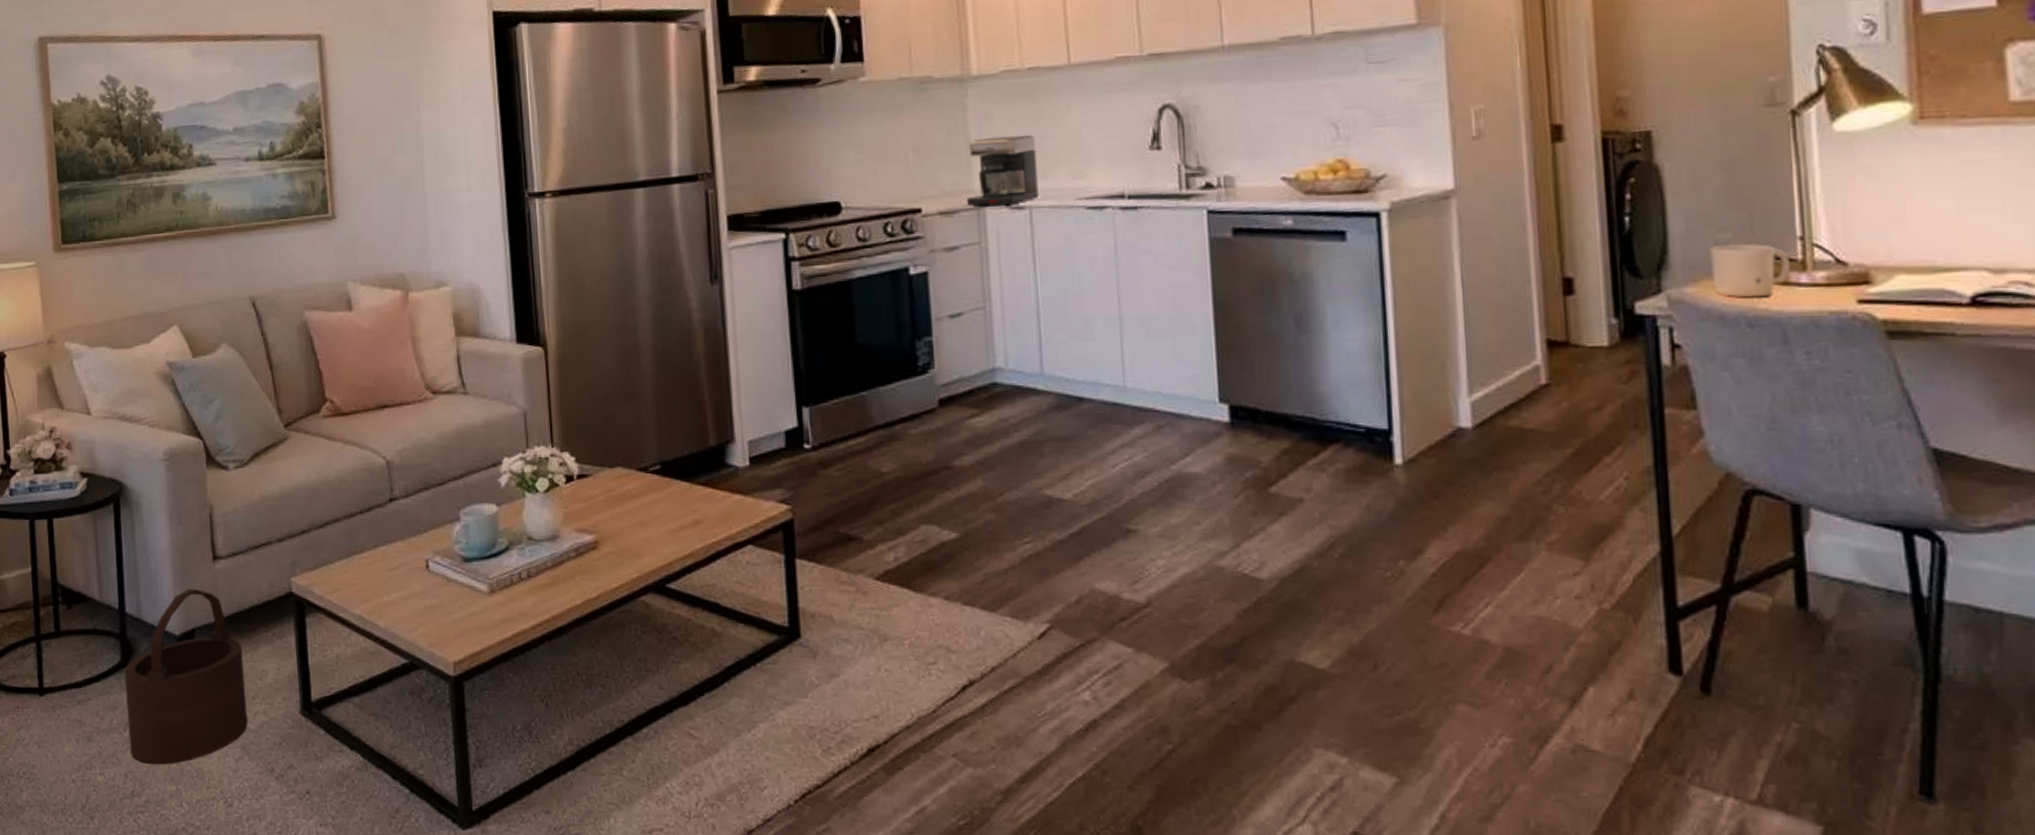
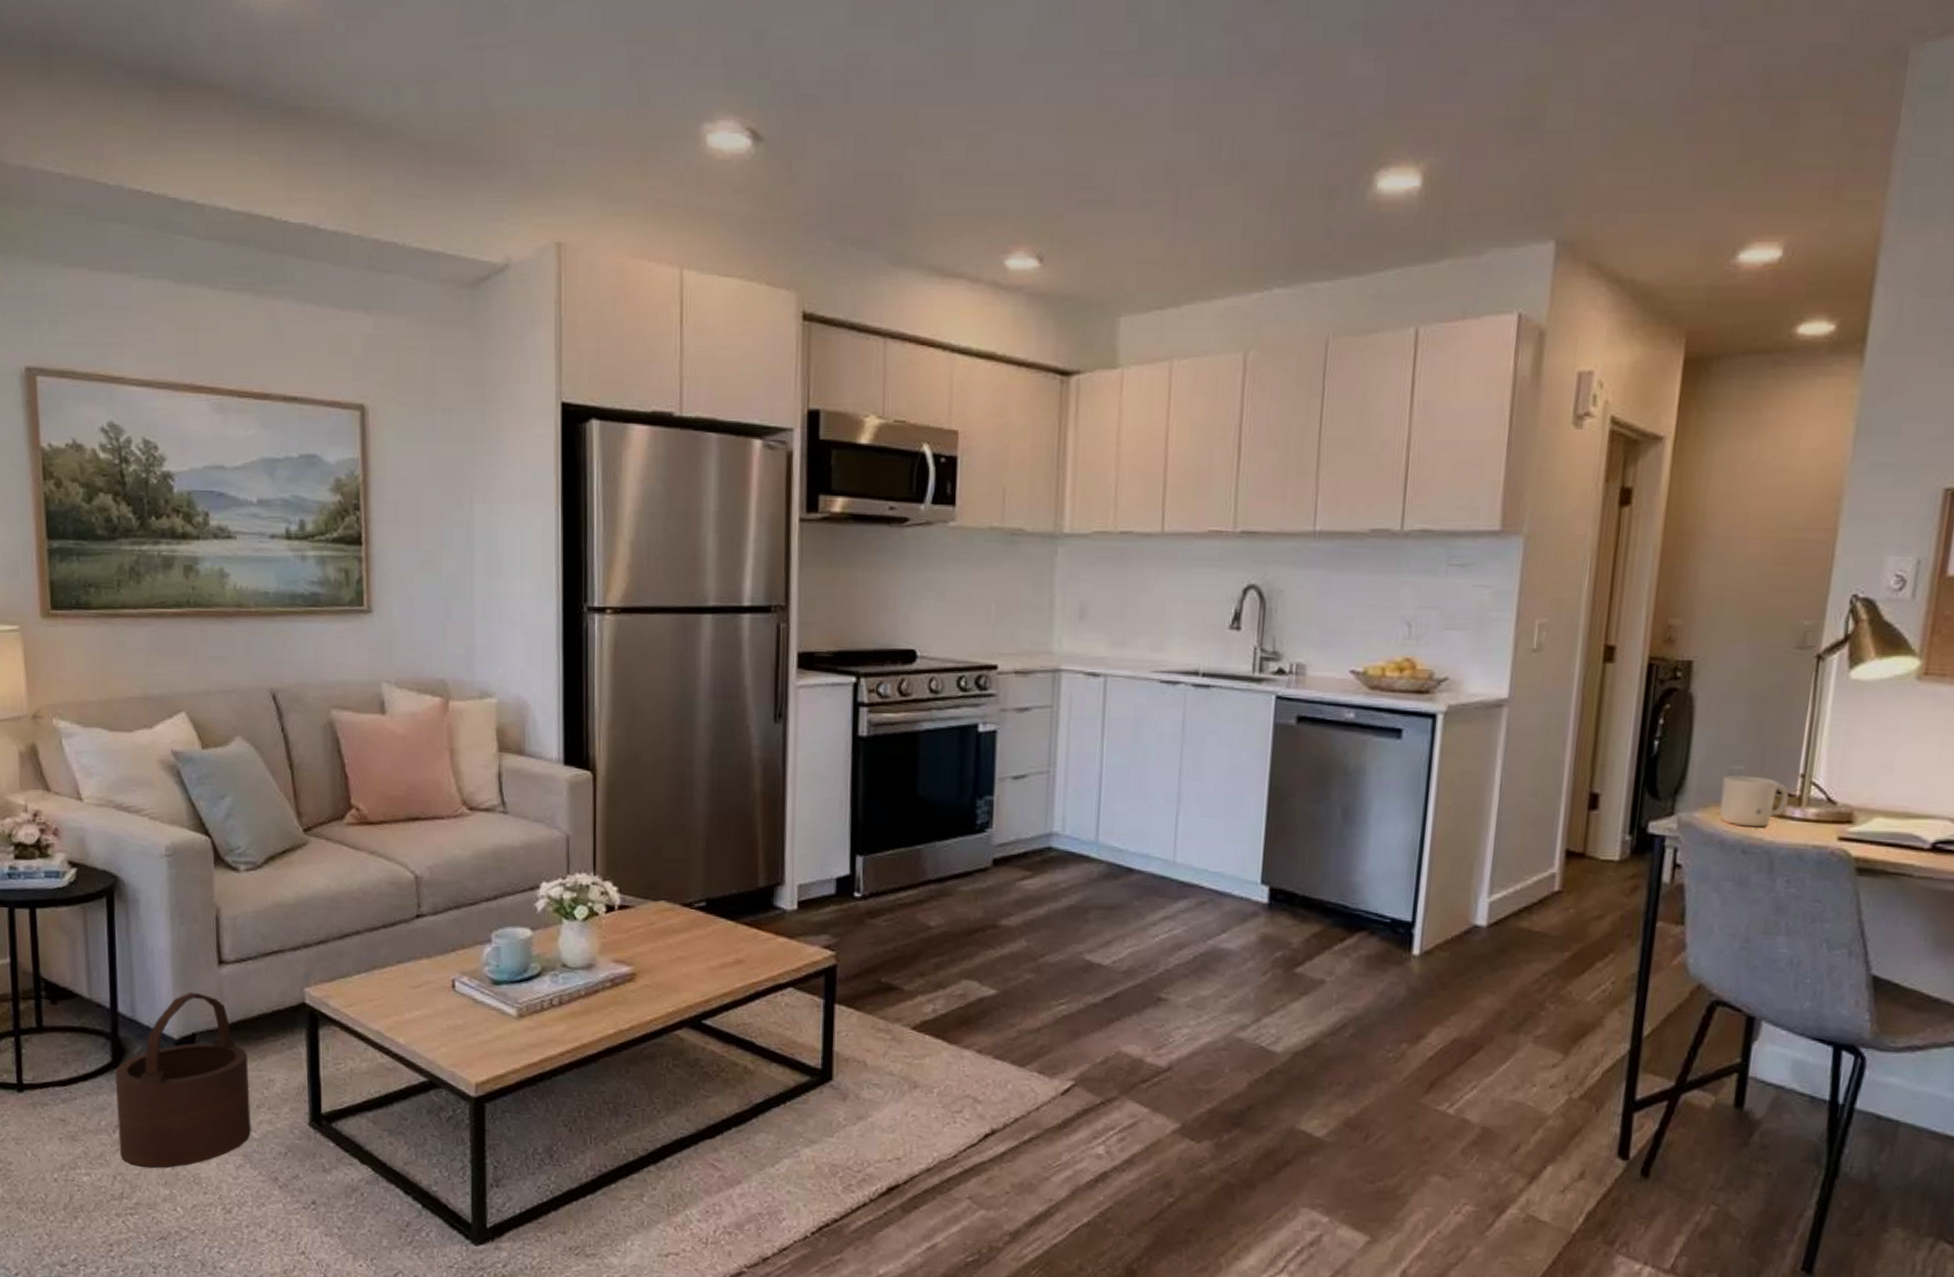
coffee maker: present [967,134,1039,206] -> none [1044,599,1119,671]

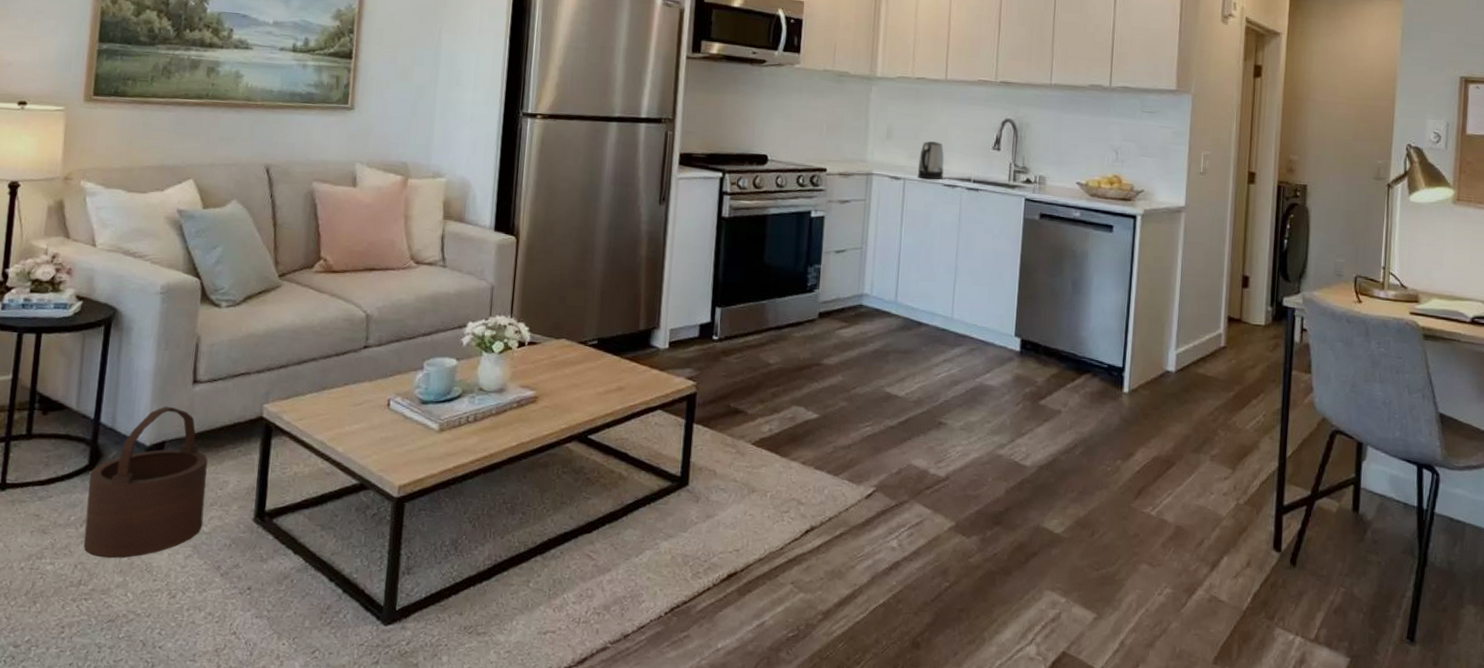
kettle: none [1123,620,1162,674] -> present [917,140,945,180]
mug: present [1718,775,1790,828] -> none [1330,266,1376,304]

